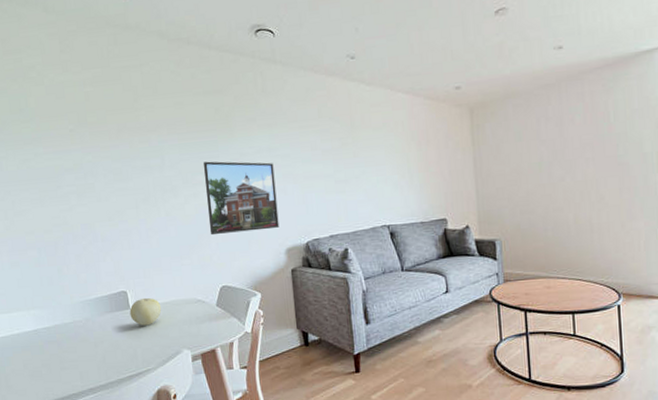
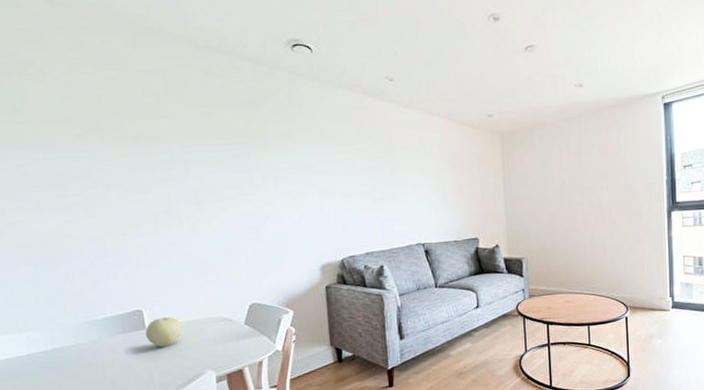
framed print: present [203,161,280,236] -> none [232,175,314,252]

